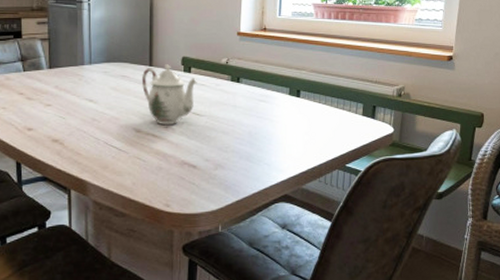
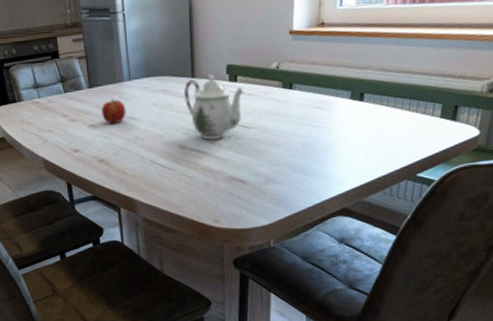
fruit: none [60,80,85,105] -> present [101,99,126,124]

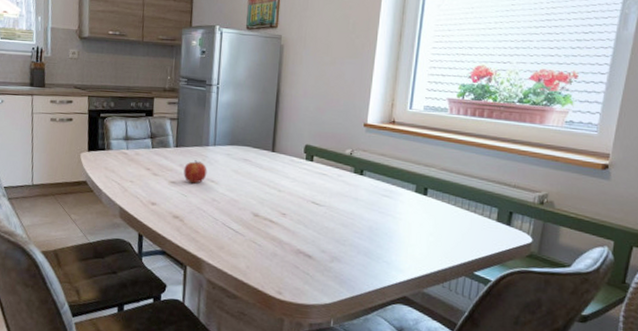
teapot: present [184,74,244,140] -> none [263,151,319,212]

